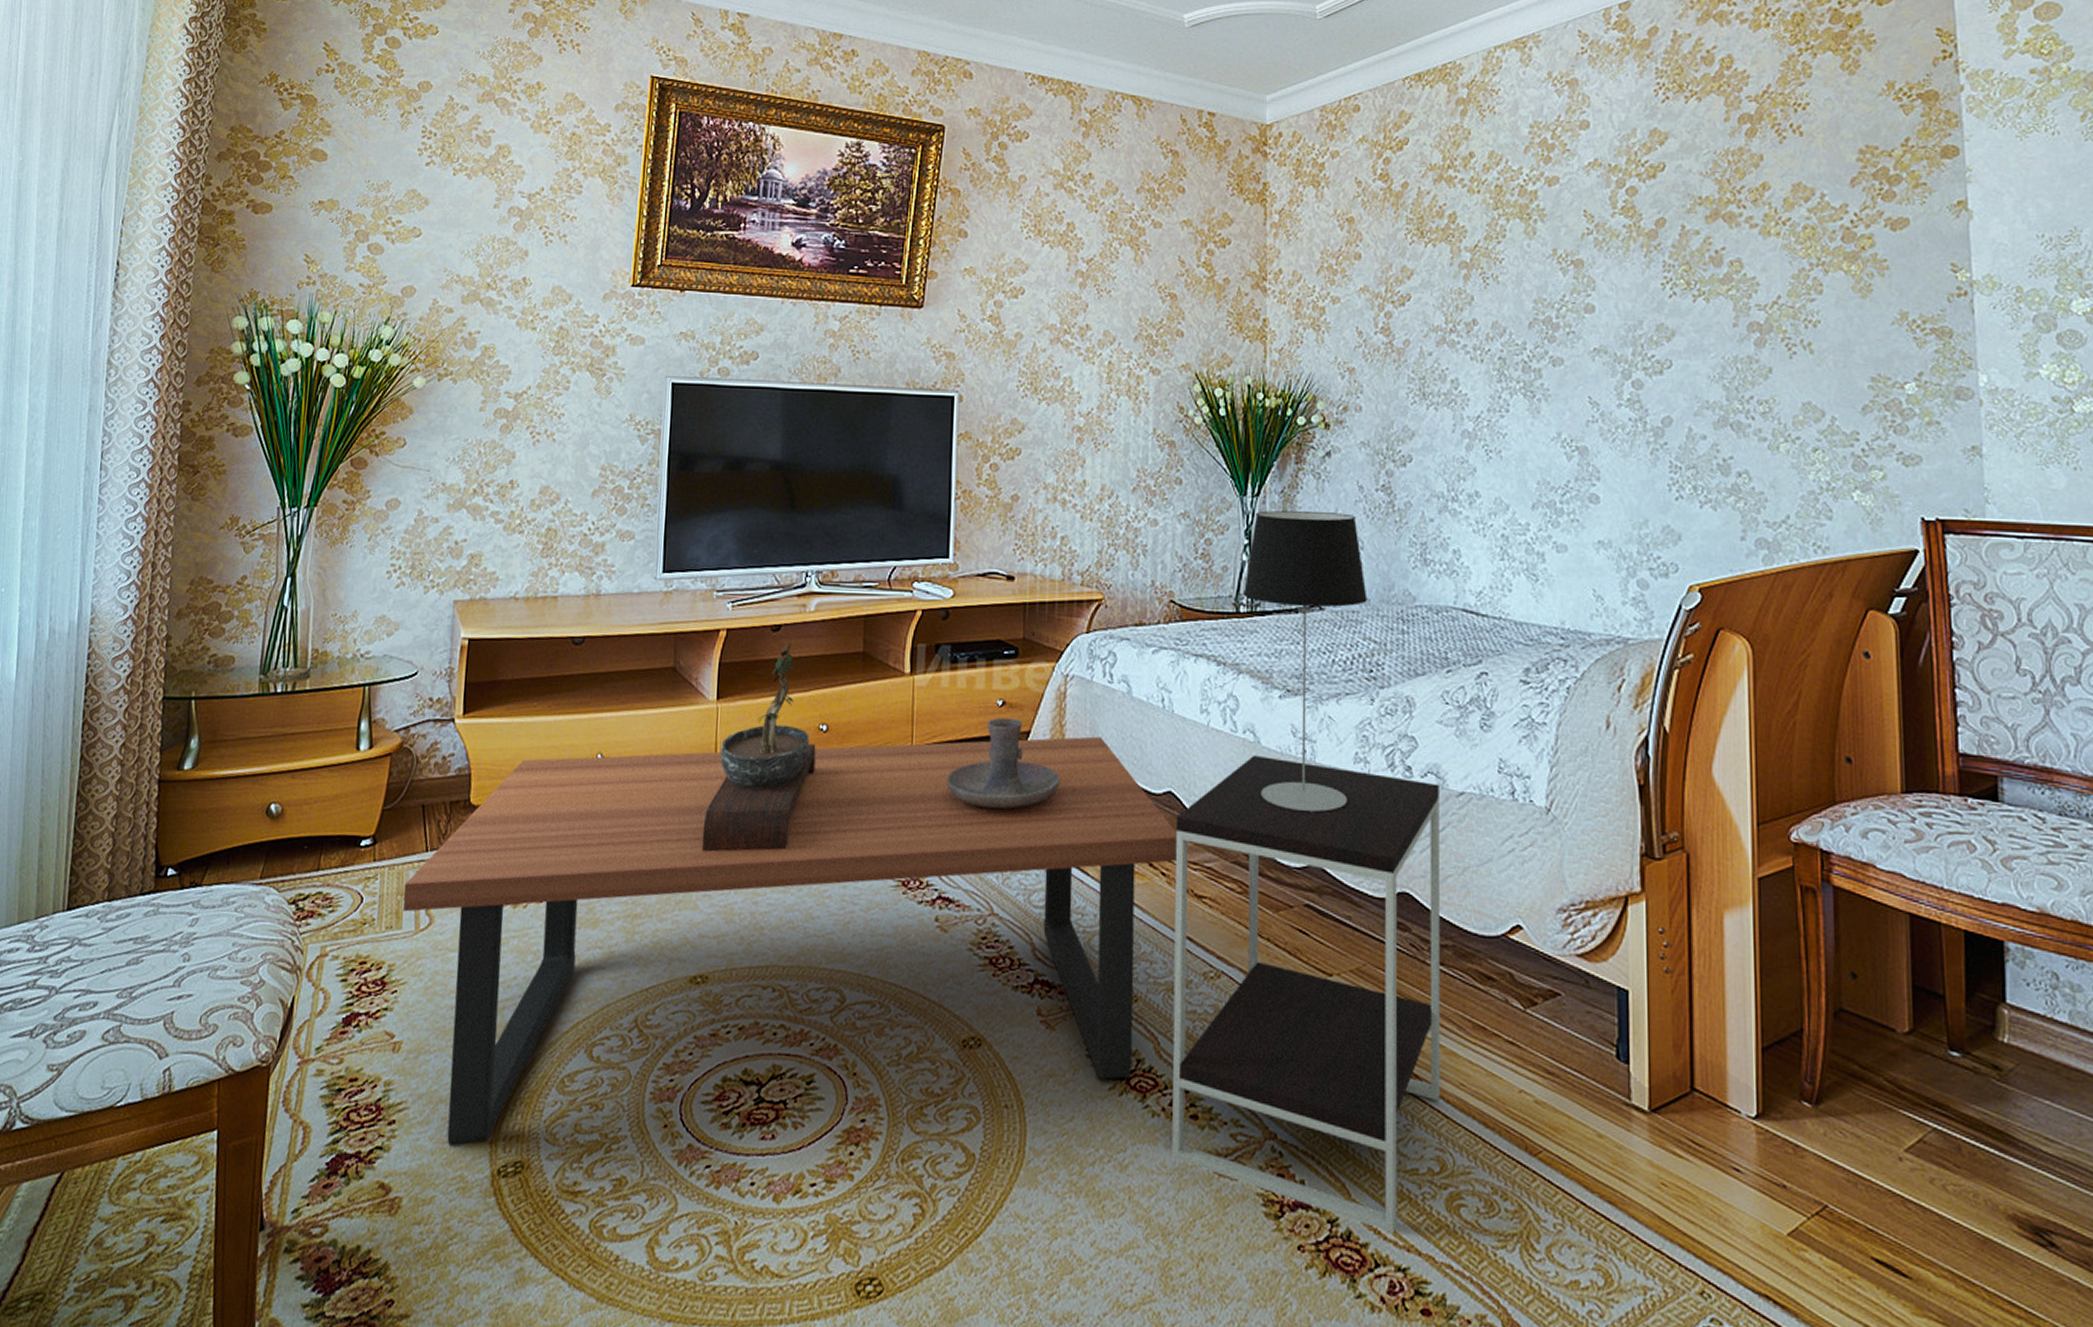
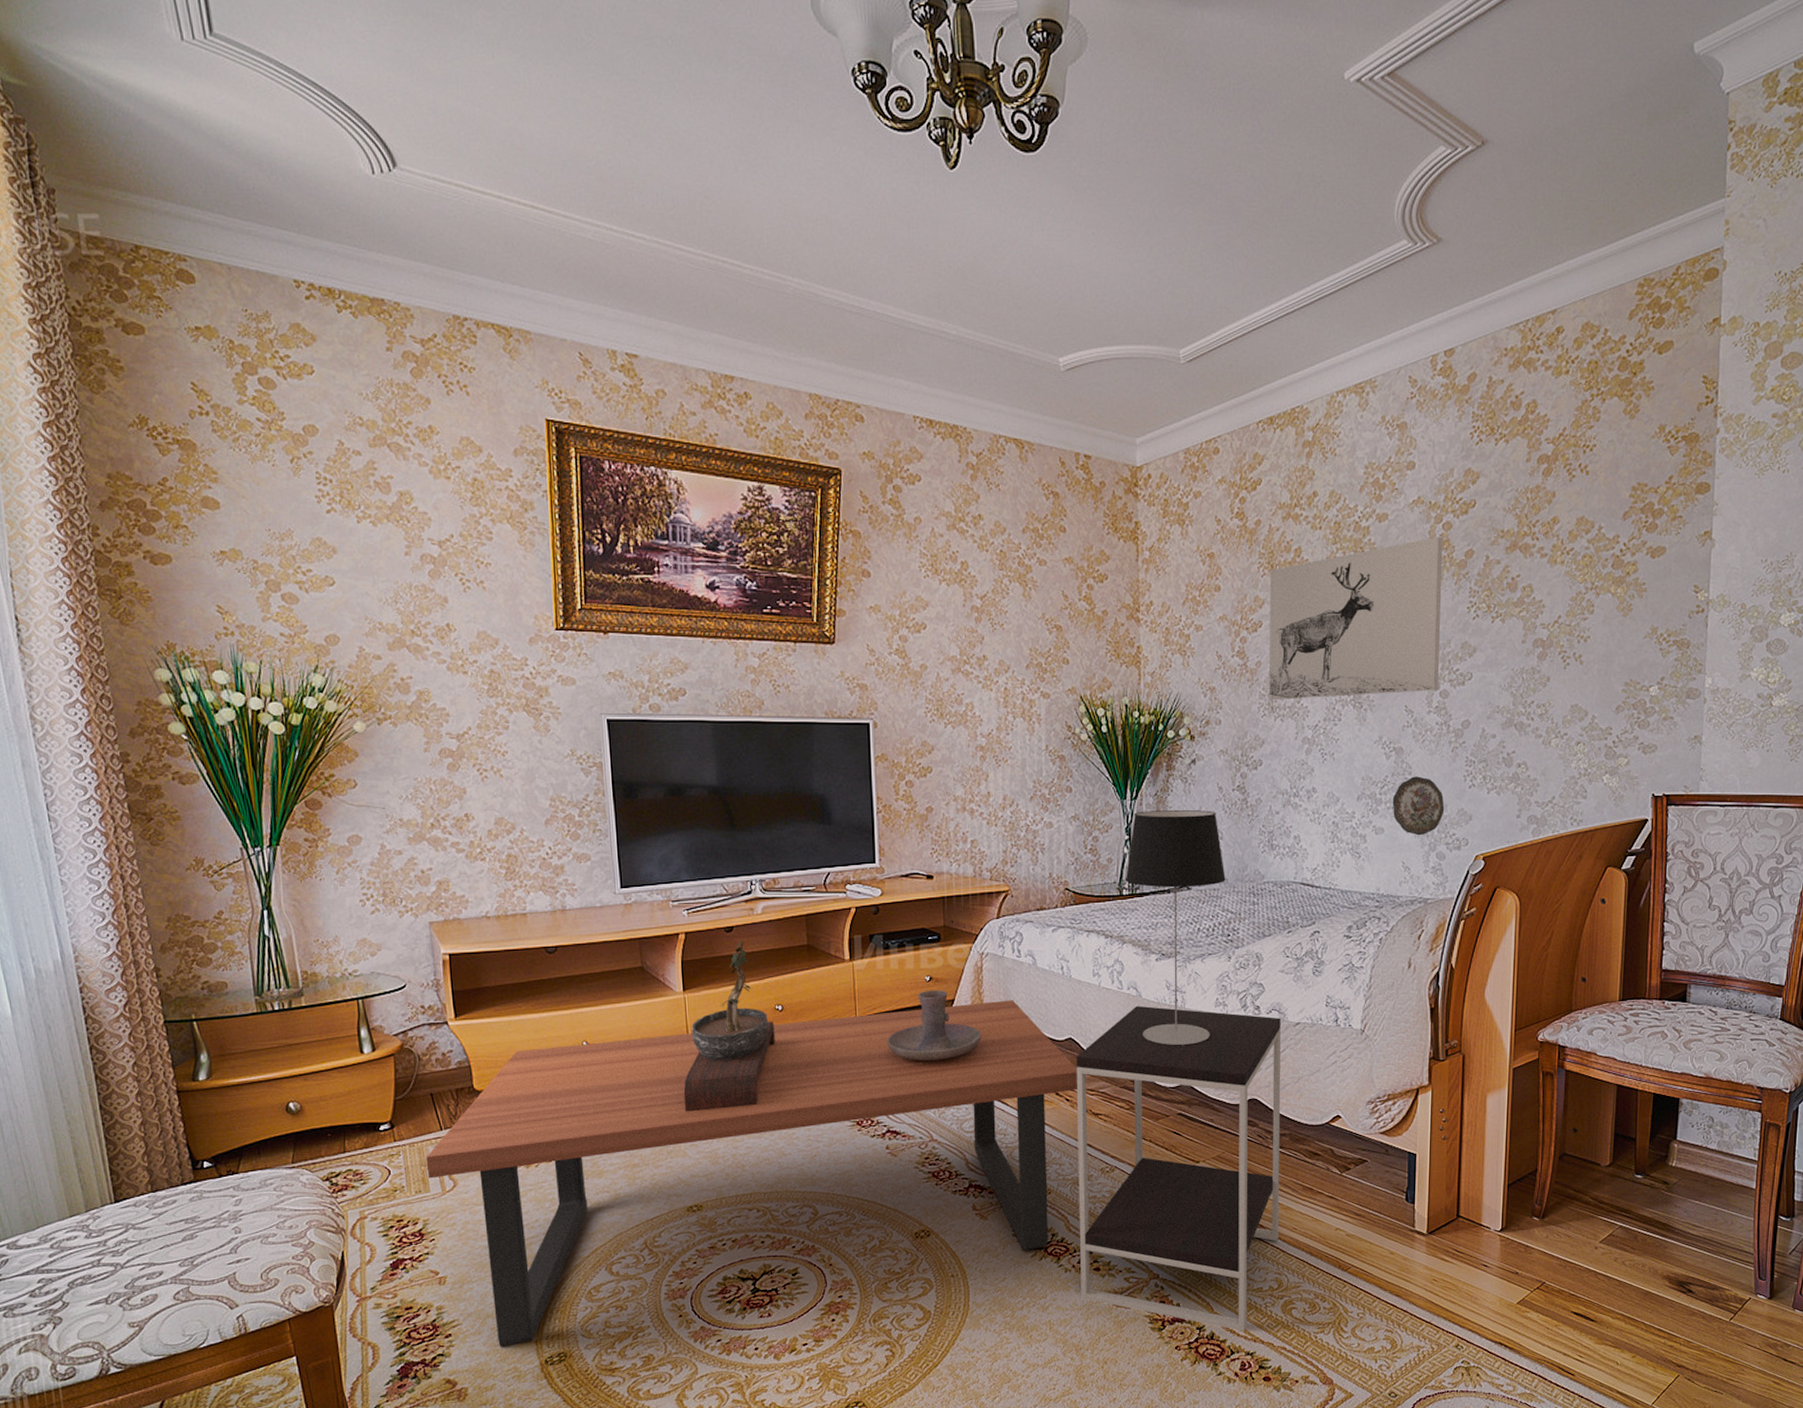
wall art: none [1420,202,1630,385] -> present [1269,536,1443,700]
decorative plate: none [1576,483,1645,557] -> present [1392,776,1445,836]

